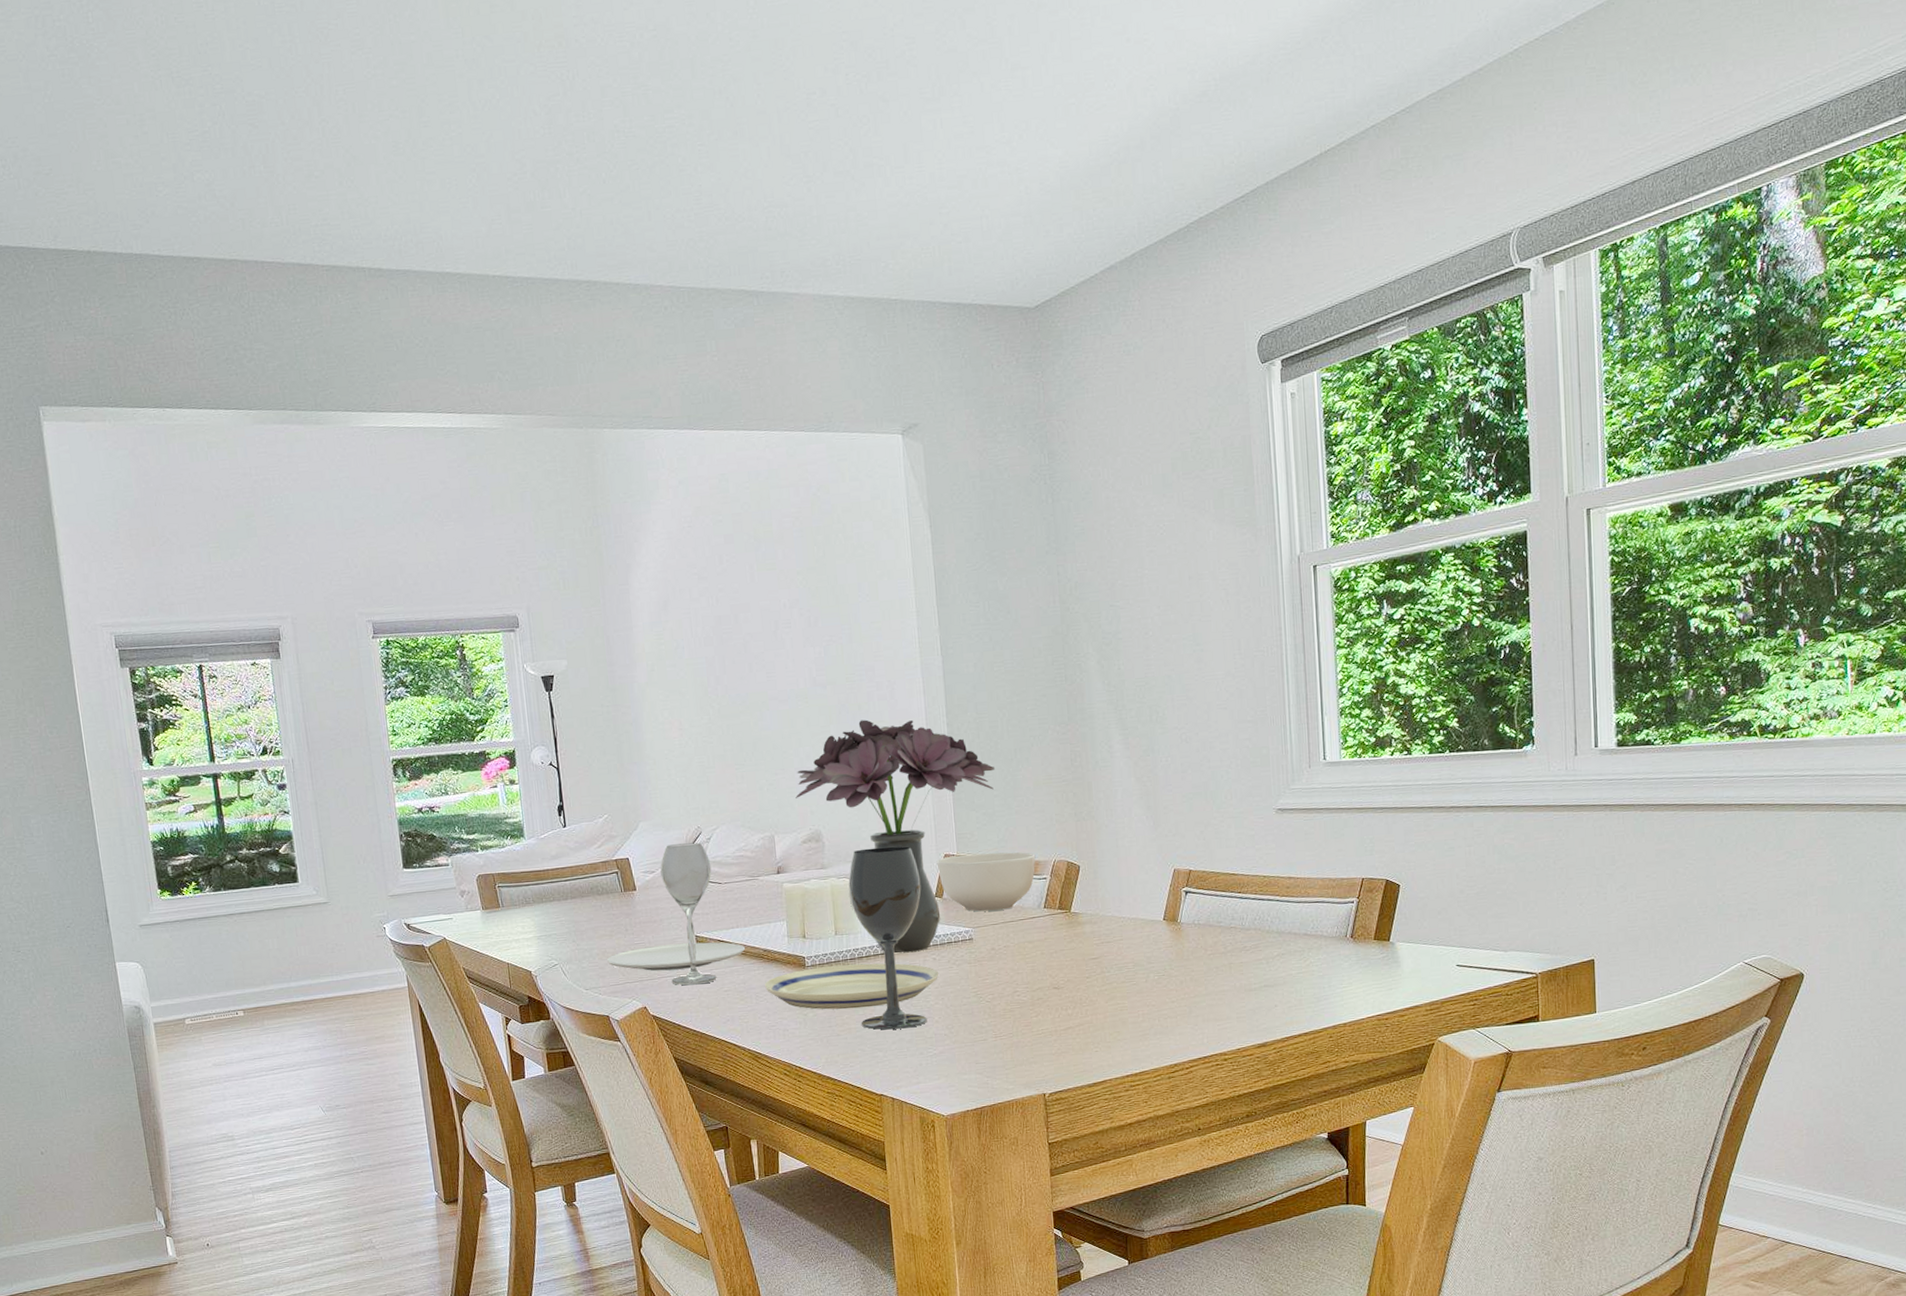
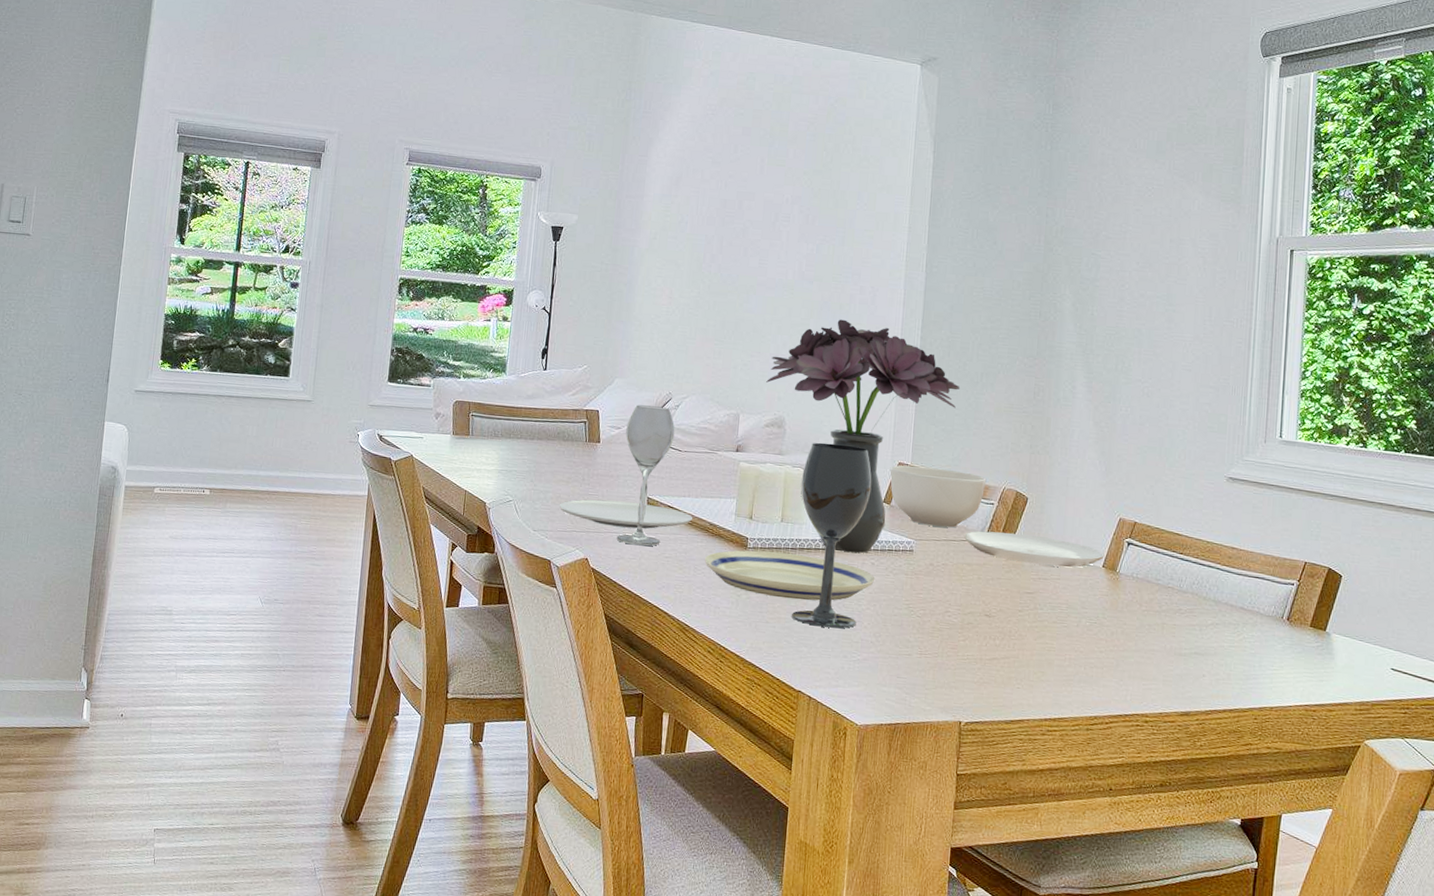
plate: none [1020,901,1164,931] -> present [963,531,1105,568]

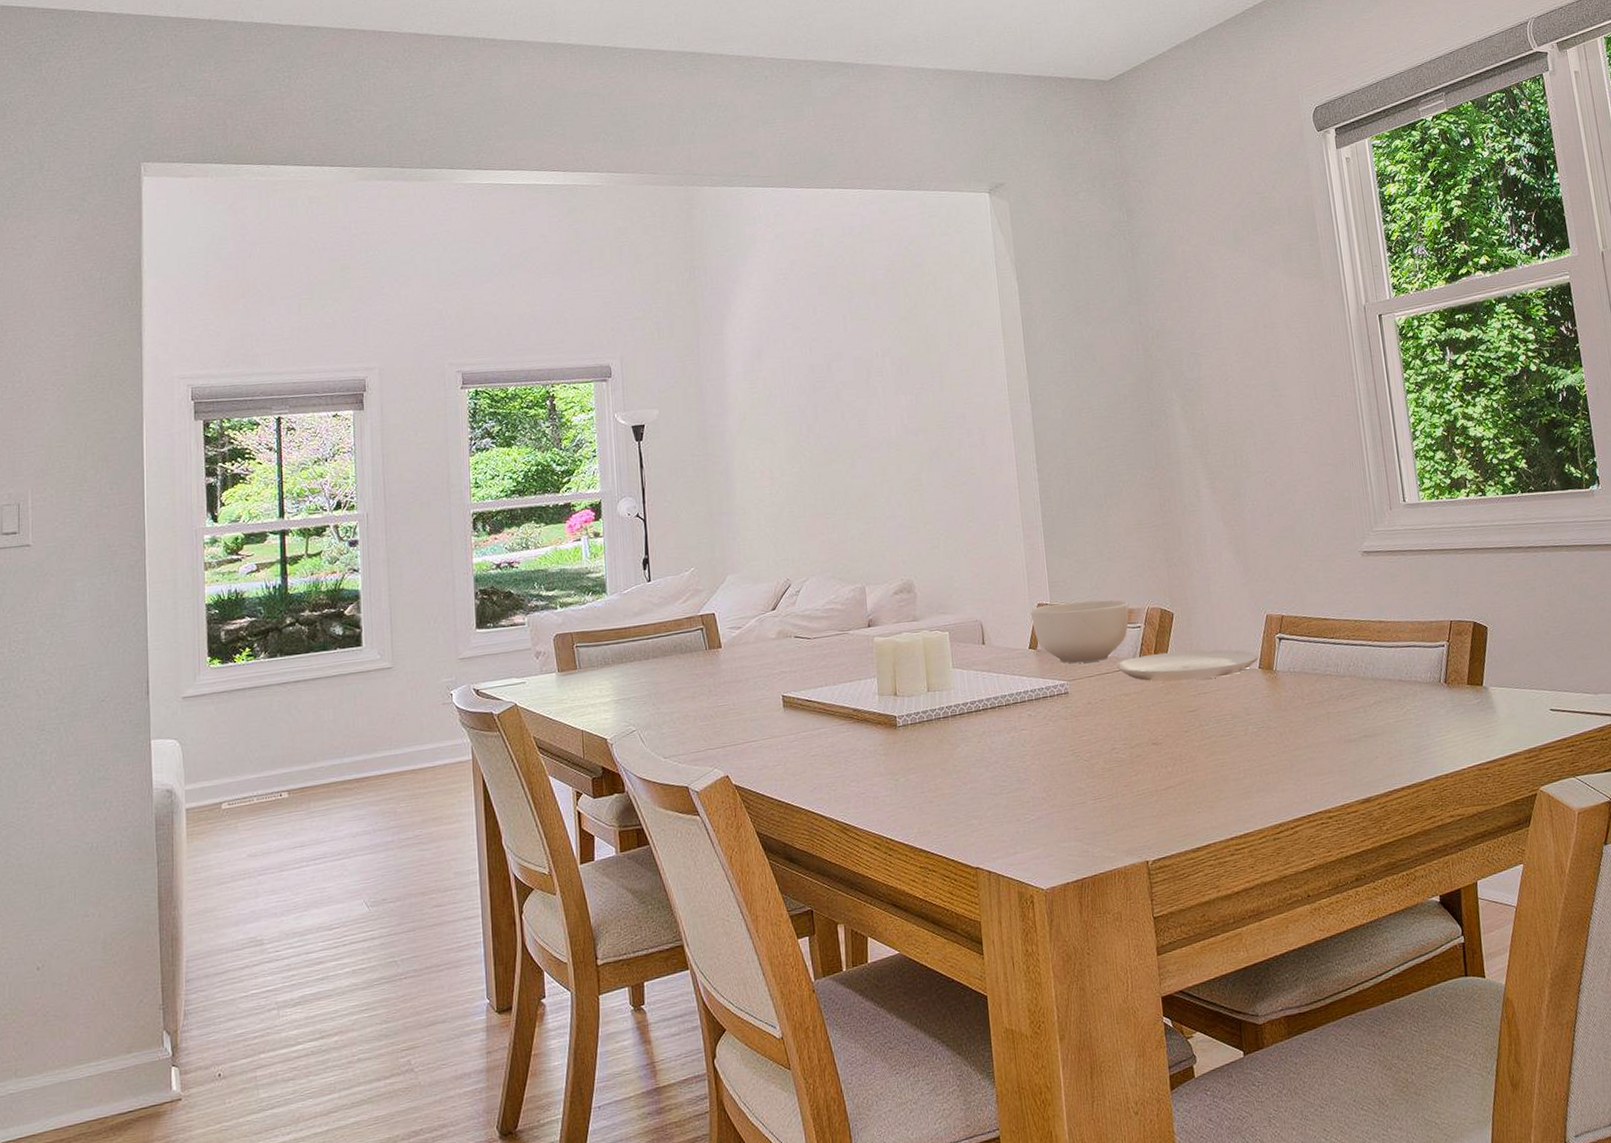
plate: present [559,499,693,529] -> none [687,702,835,736]
wineglass: present [616,404,675,546] -> none [747,595,804,751]
plate: present [705,550,874,601] -> none [854,721,1034,774]
flower arrangement: present [766,319,961,553] -> none [887,466,1086,709]
wine glass: present [791,442,872,629] -> none [940,596,1024,795]

